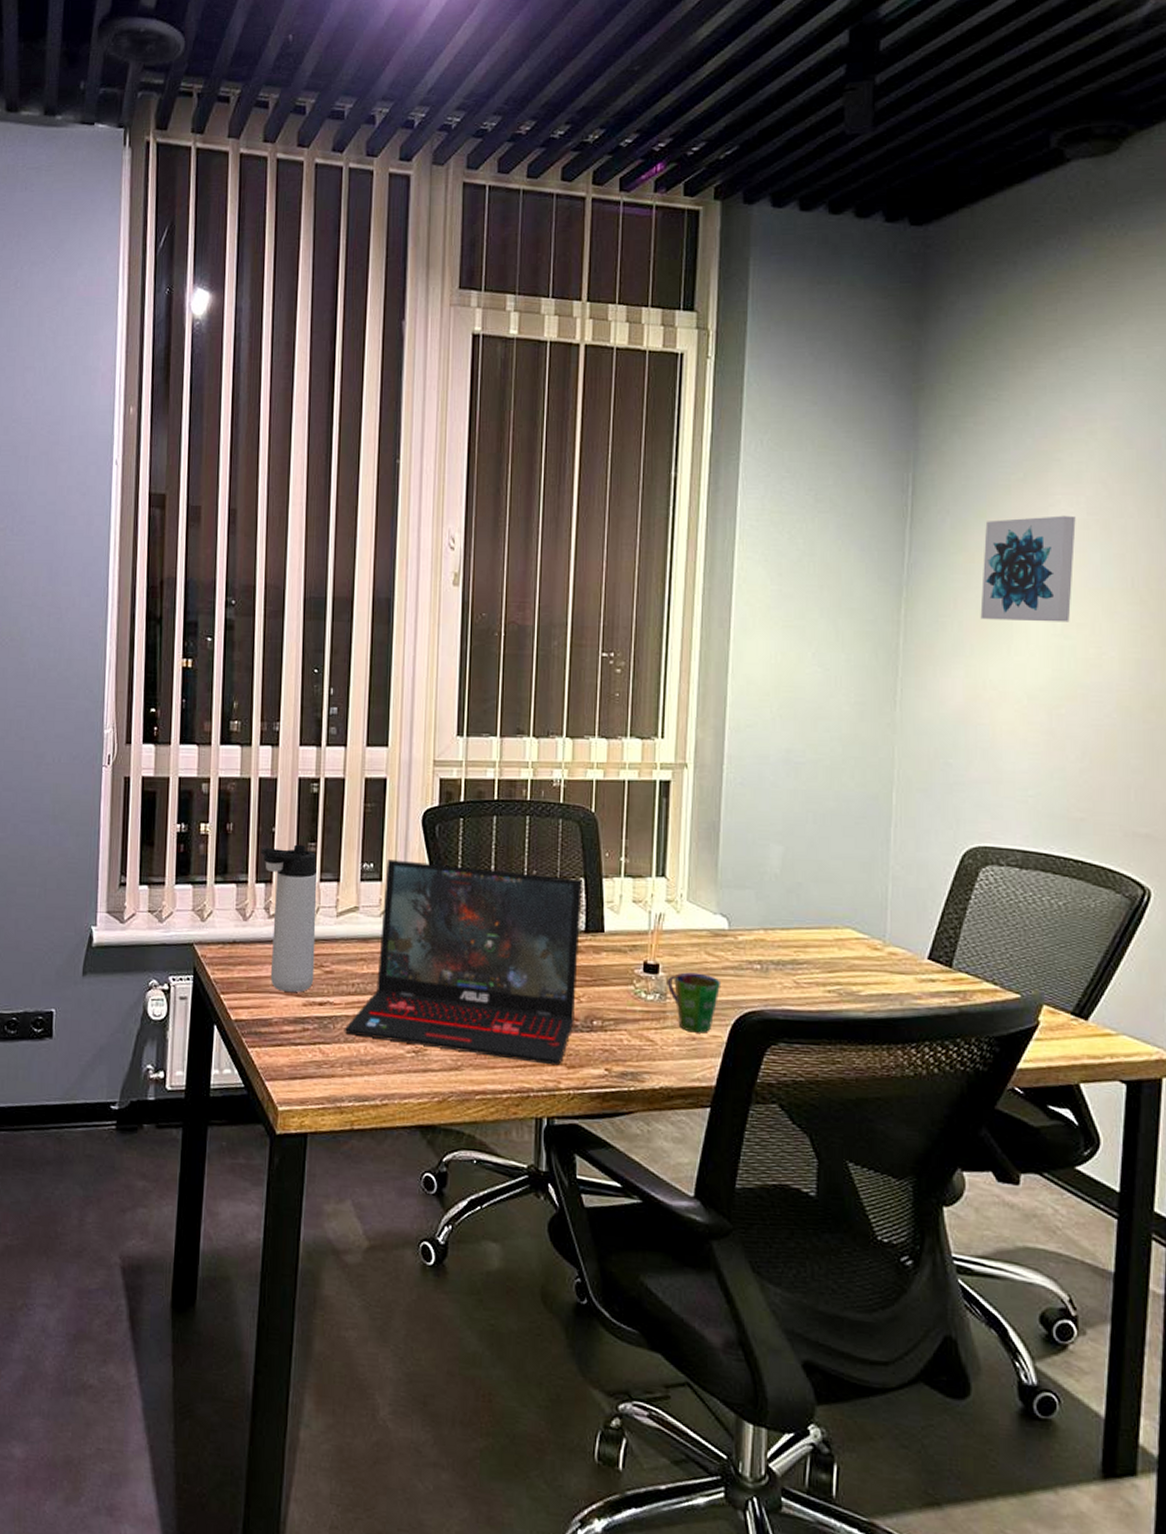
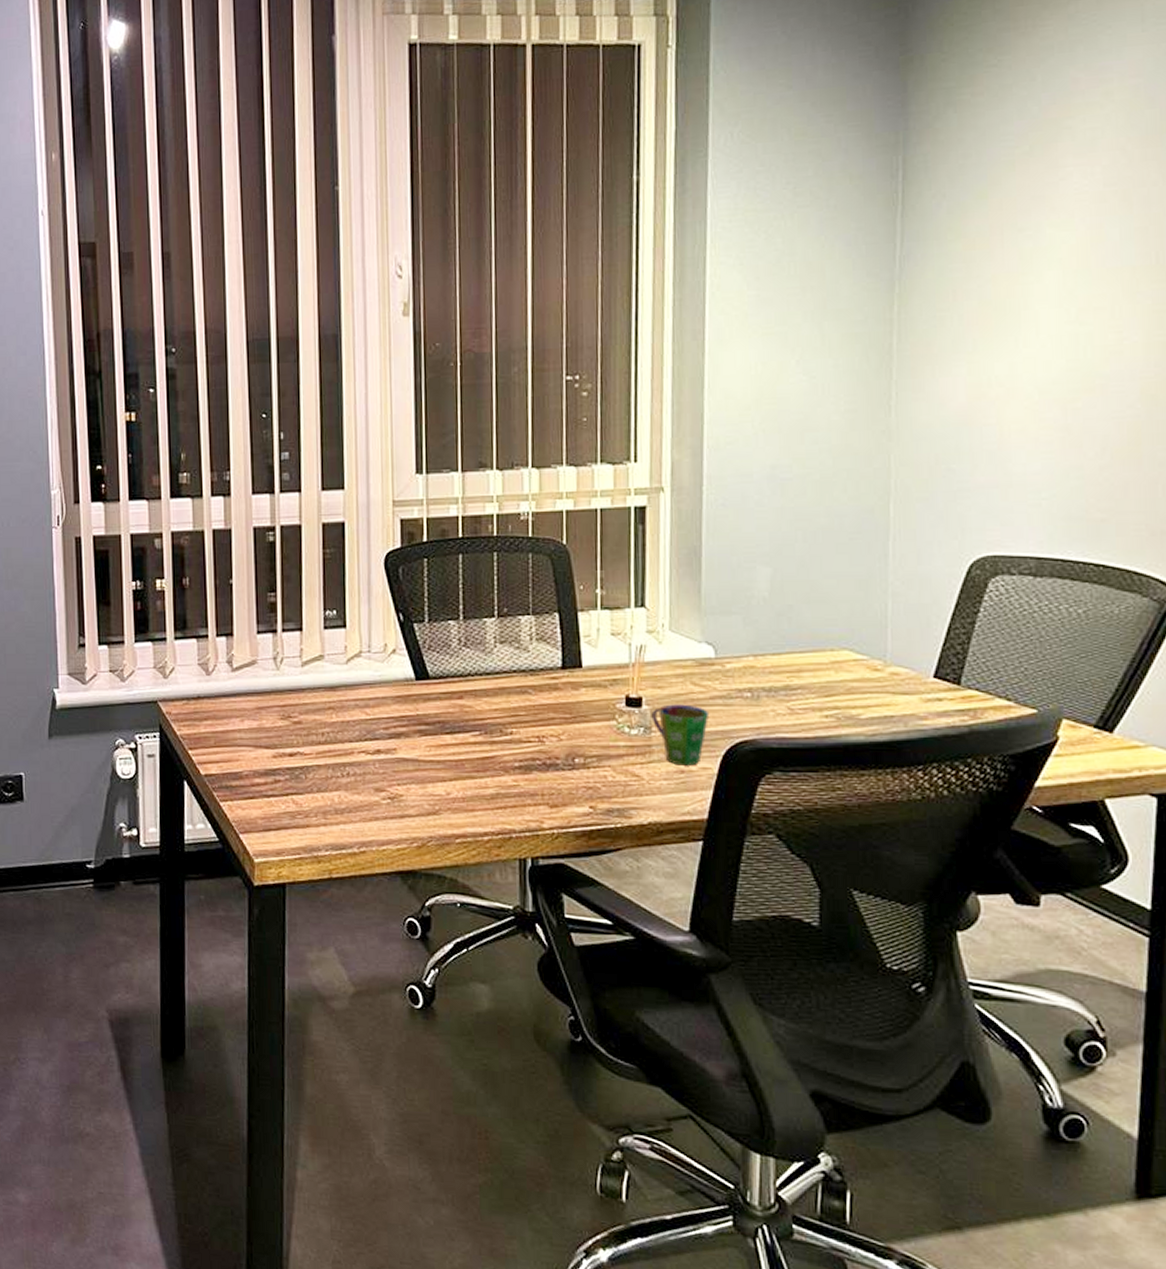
thermos bottle: present [261,844,317,992] -> none [220,595,283,744]
laptop: present [344,860,582,1066] -> none [316,605,557,805]
wall art: present [980,515,1076,622] -> none [983,188,1091,311]

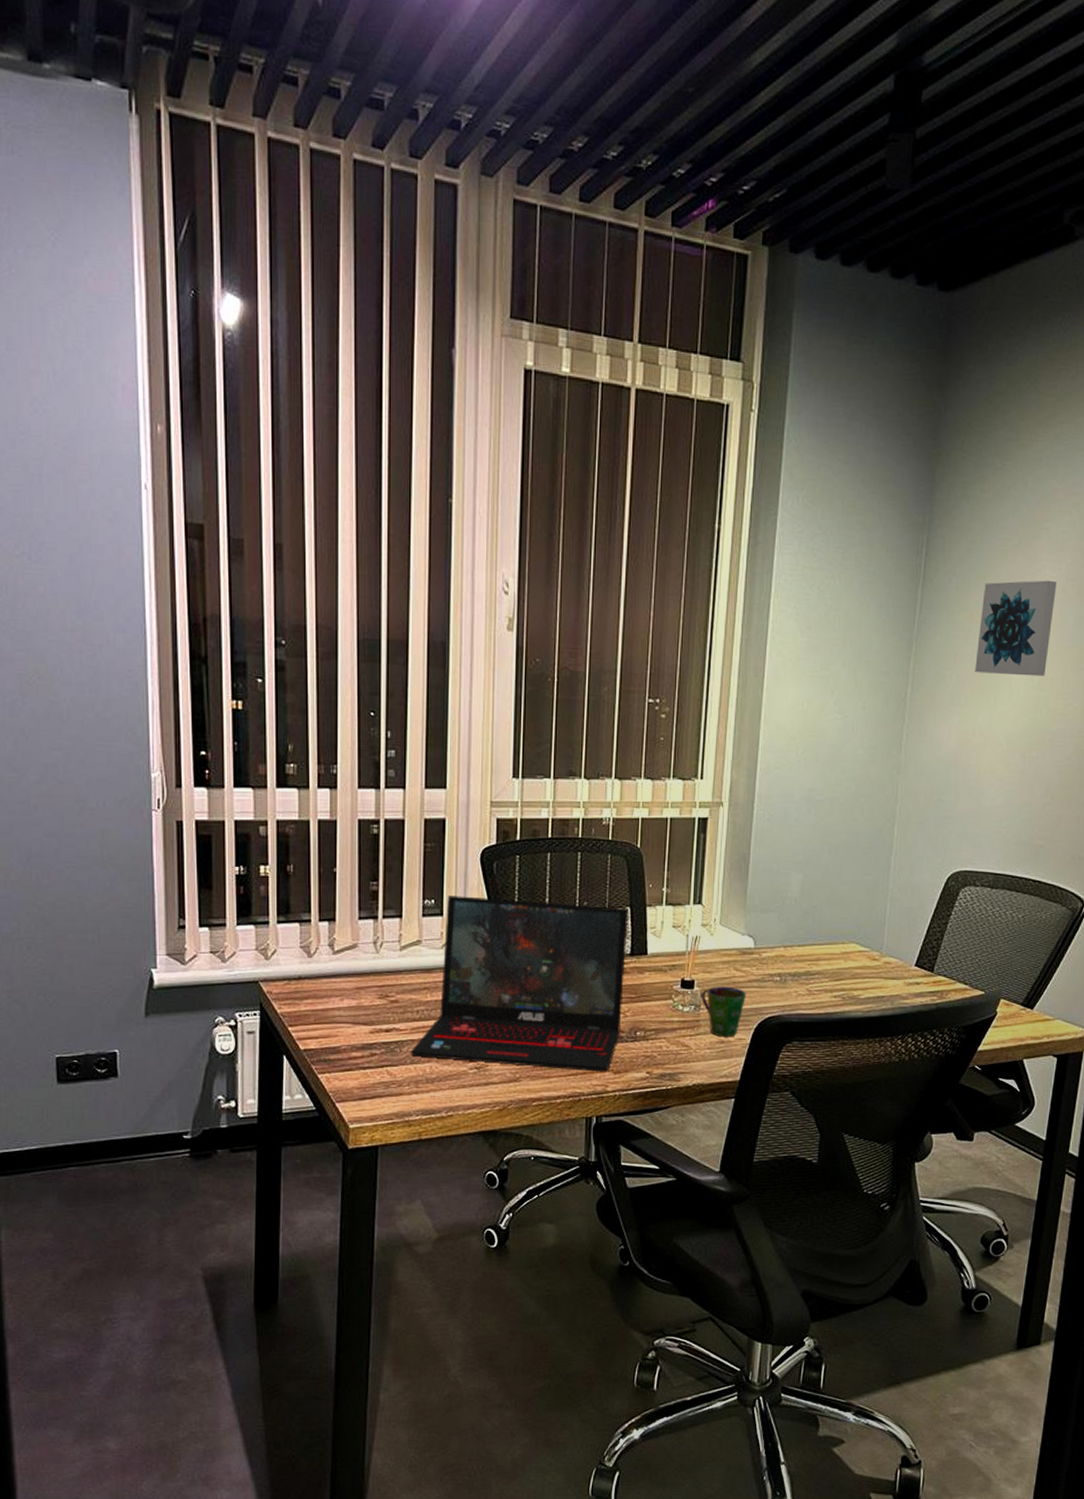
laptop: none [316,605,557,805] -> present [410,896,628,1072]
wall art: none [983,188,1091,311] -> present [974,580,1057,677]

